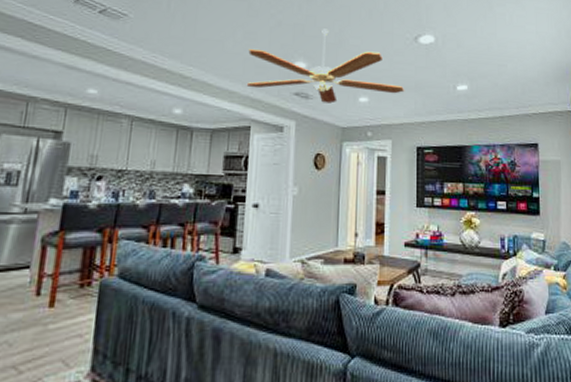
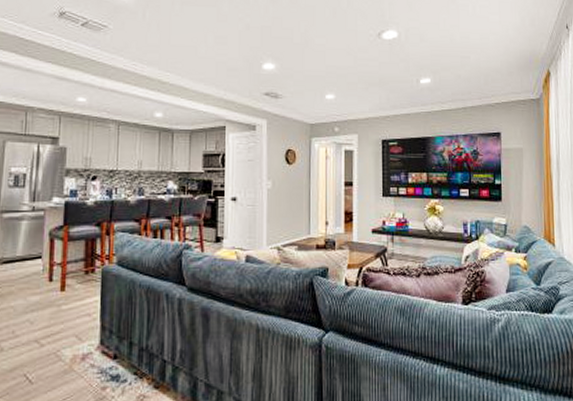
ceiling fan: present [246,28,405,104] -> none [219,29,370,102]

